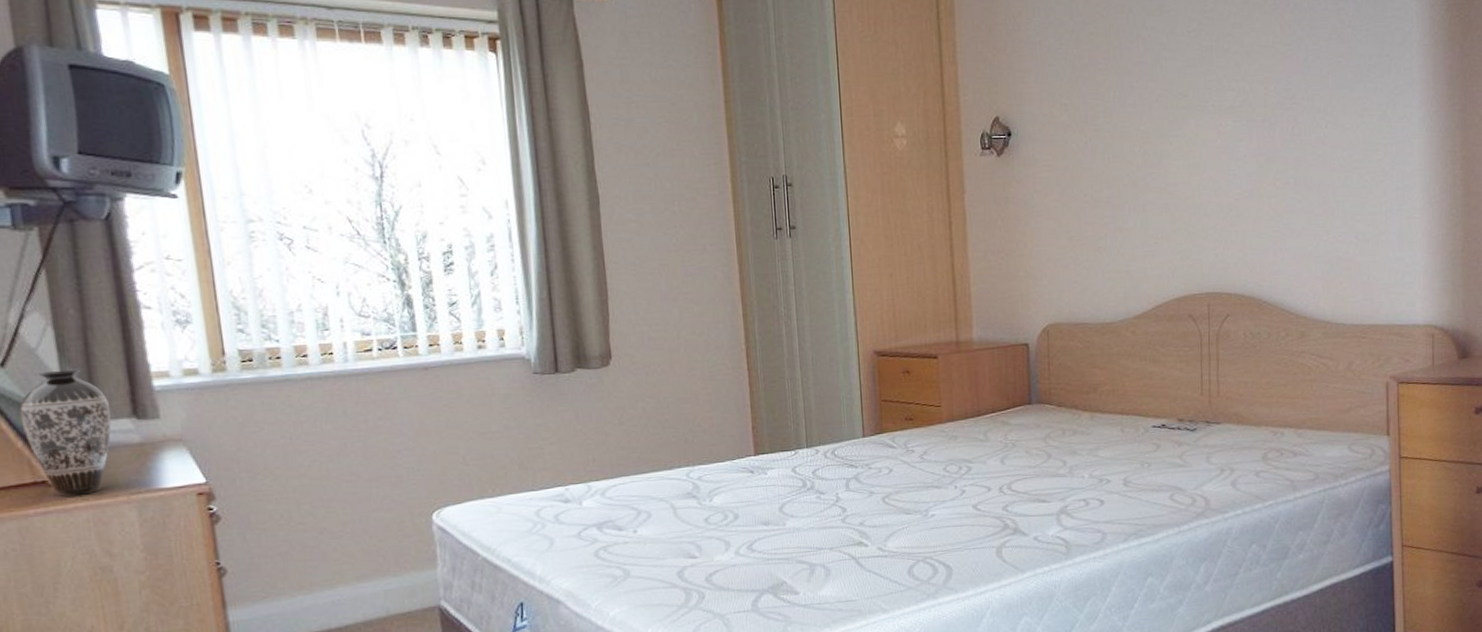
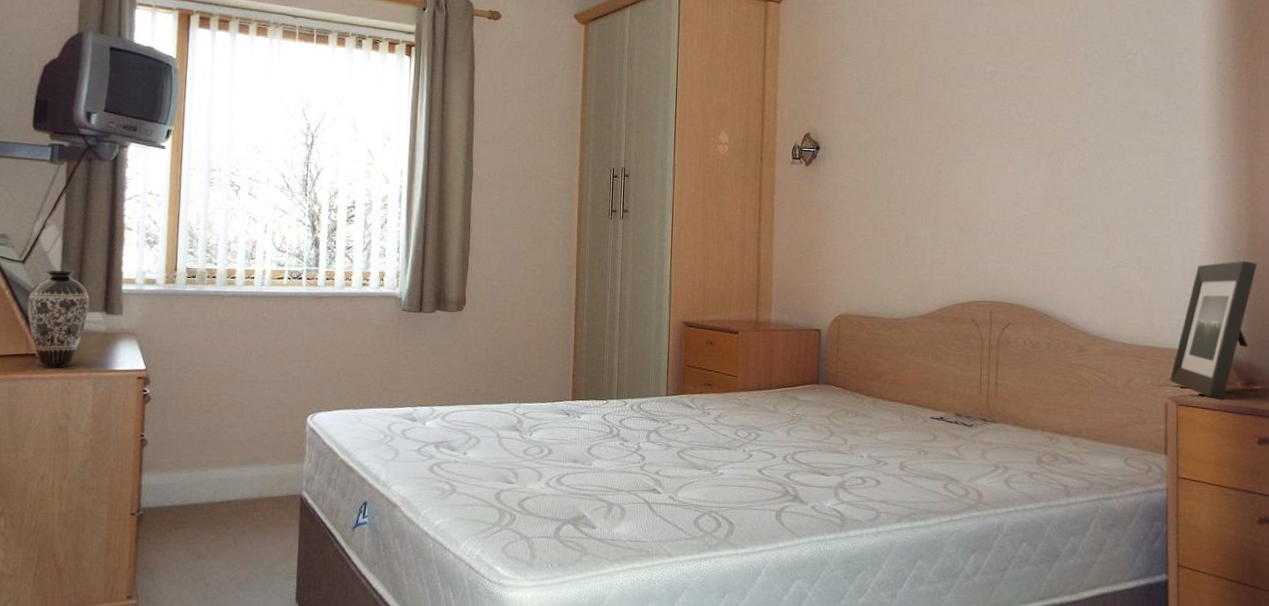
picture frame: none [1390,223,1472,374] -> present [1170,260,1257,401]

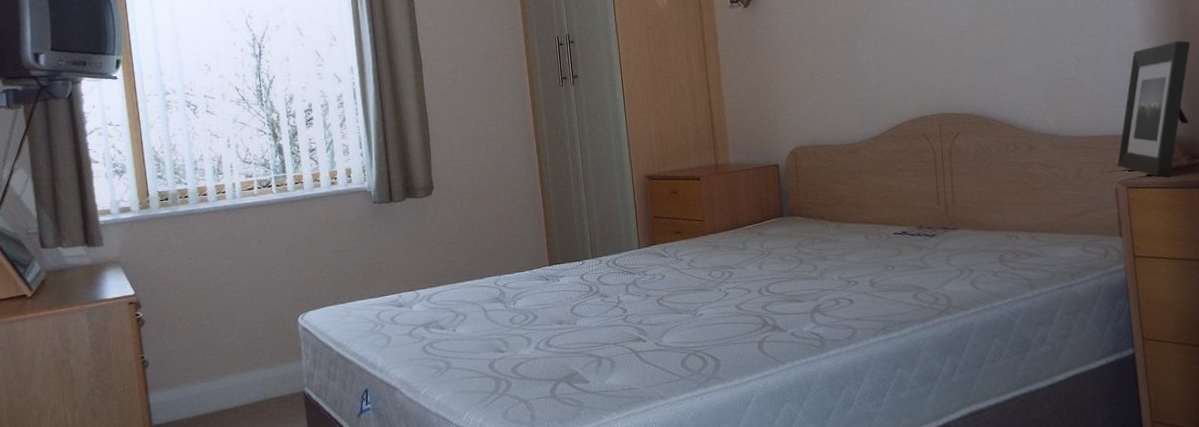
decorative vase: present [27,270,90,368] -> none [9,210,70,306]

